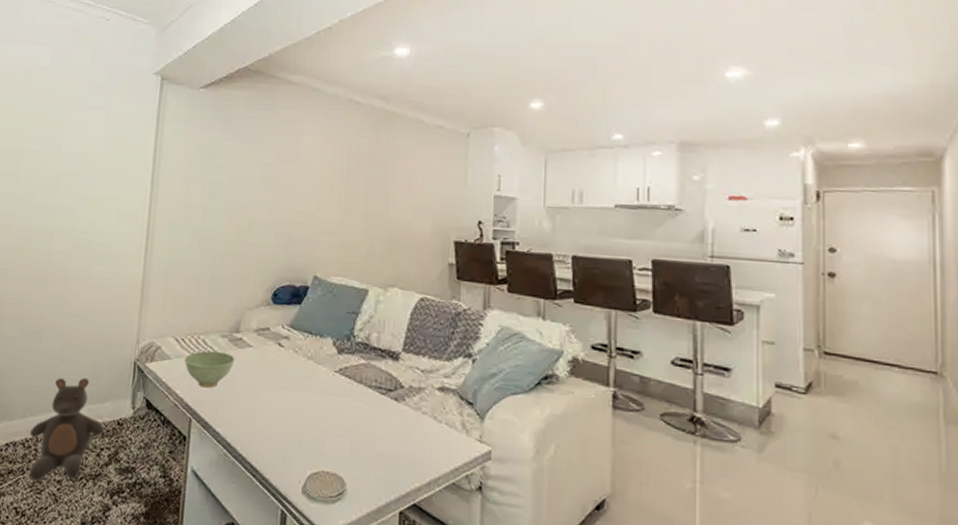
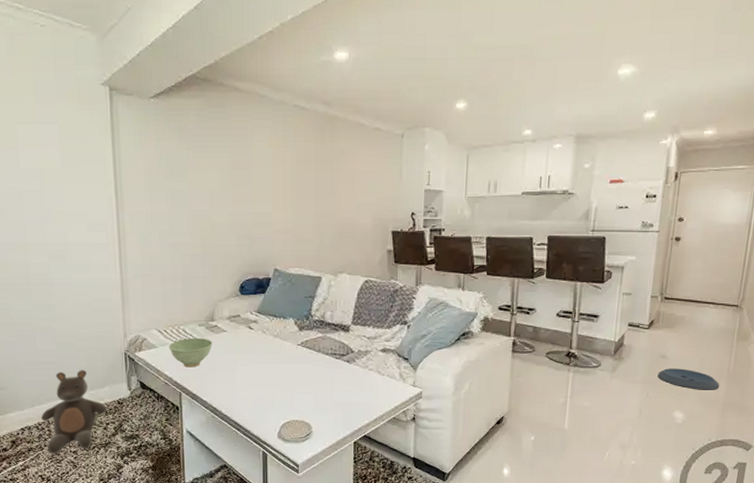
robot vacuum: none [828,454,928,497] -> present [657,368,719,390]

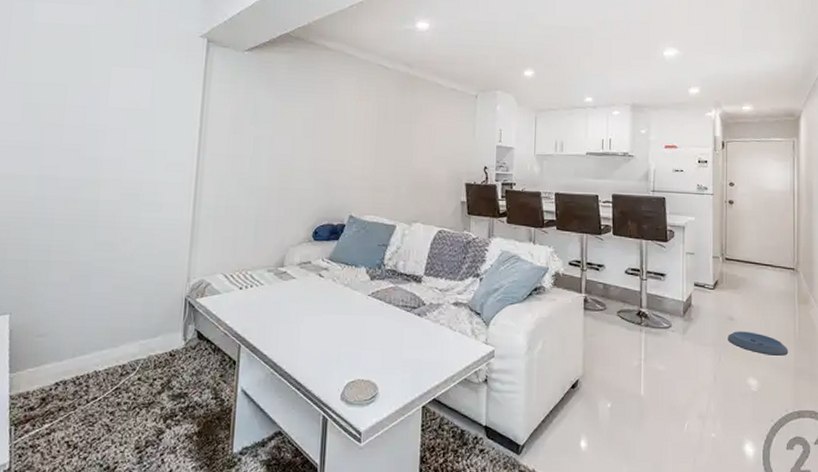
teddy bear: present [41,370,107,454] -> none [80,316,157,414]
bowl: present [168,337,213,367] -> none [233,284,281,317]

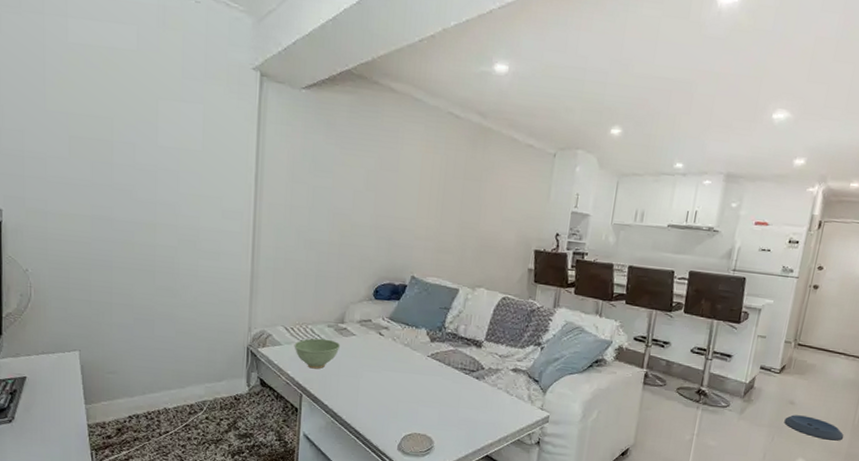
bowl: none [233,284,281,317] -> present [294,338,341,369]

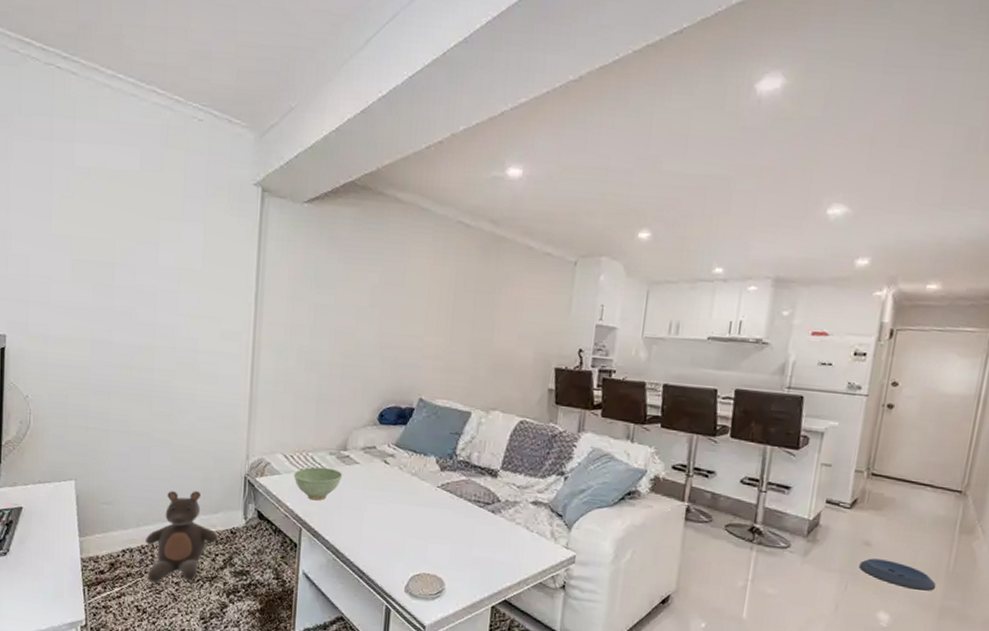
teddy bear: none [152,361,223,446] -> present [146,491,218,583]

